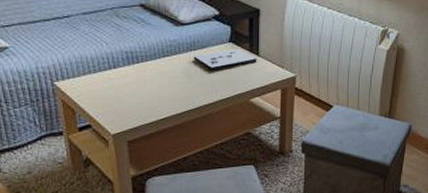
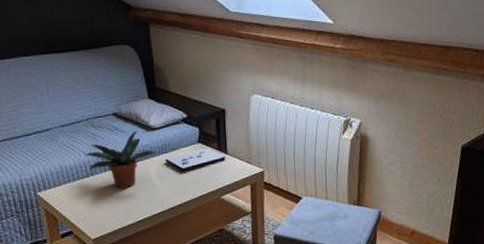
potted plant: none [107,24,185,84] -> present [85,130,157,188]

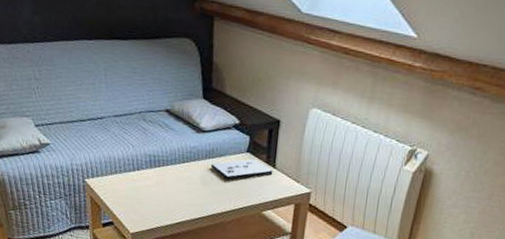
potted plant: present [85,130,157,188] -> none [133,130,204,188]

